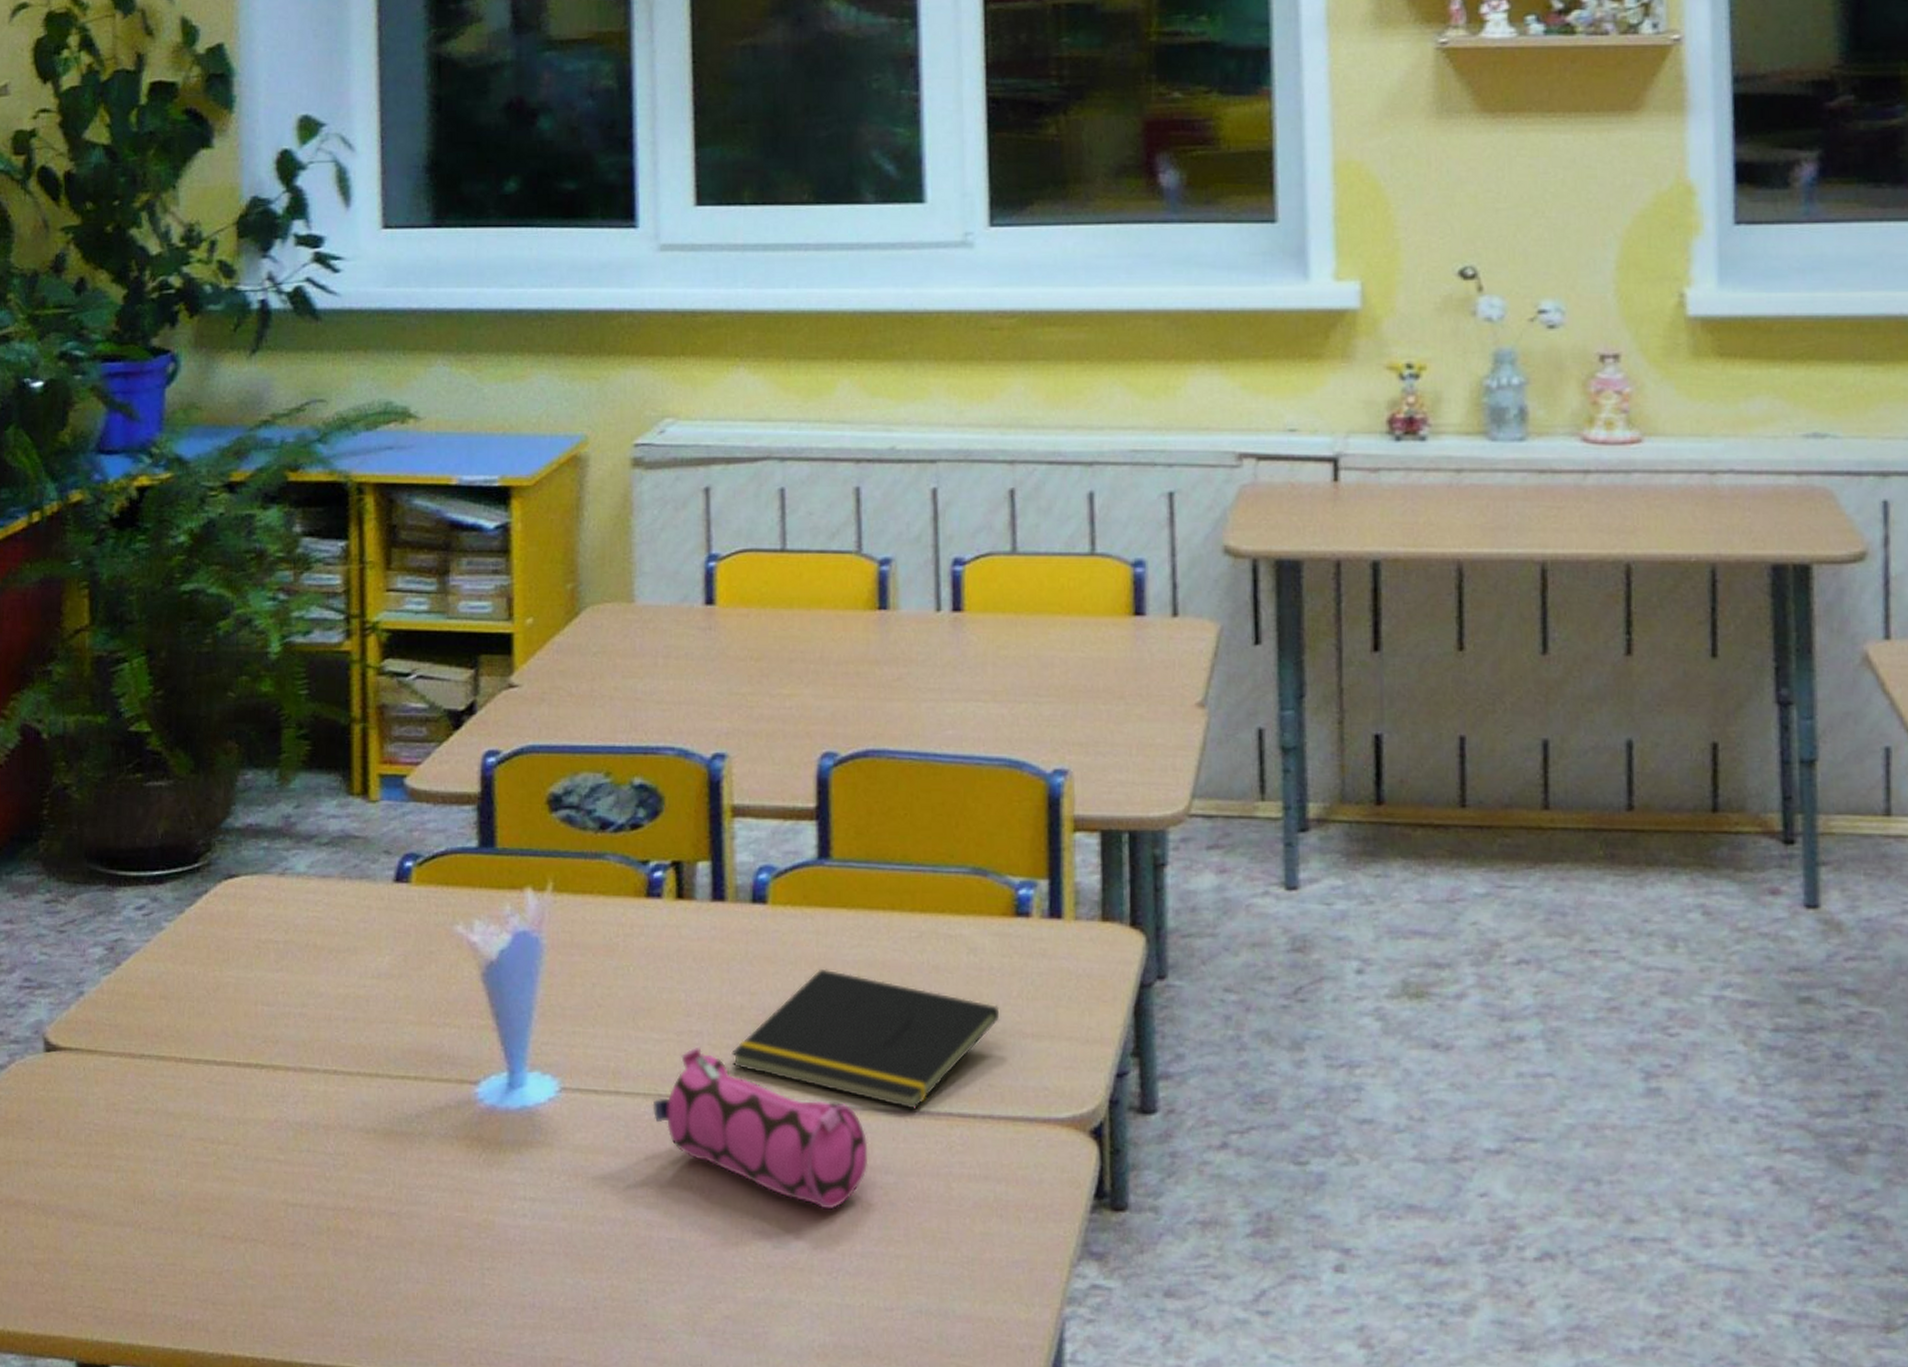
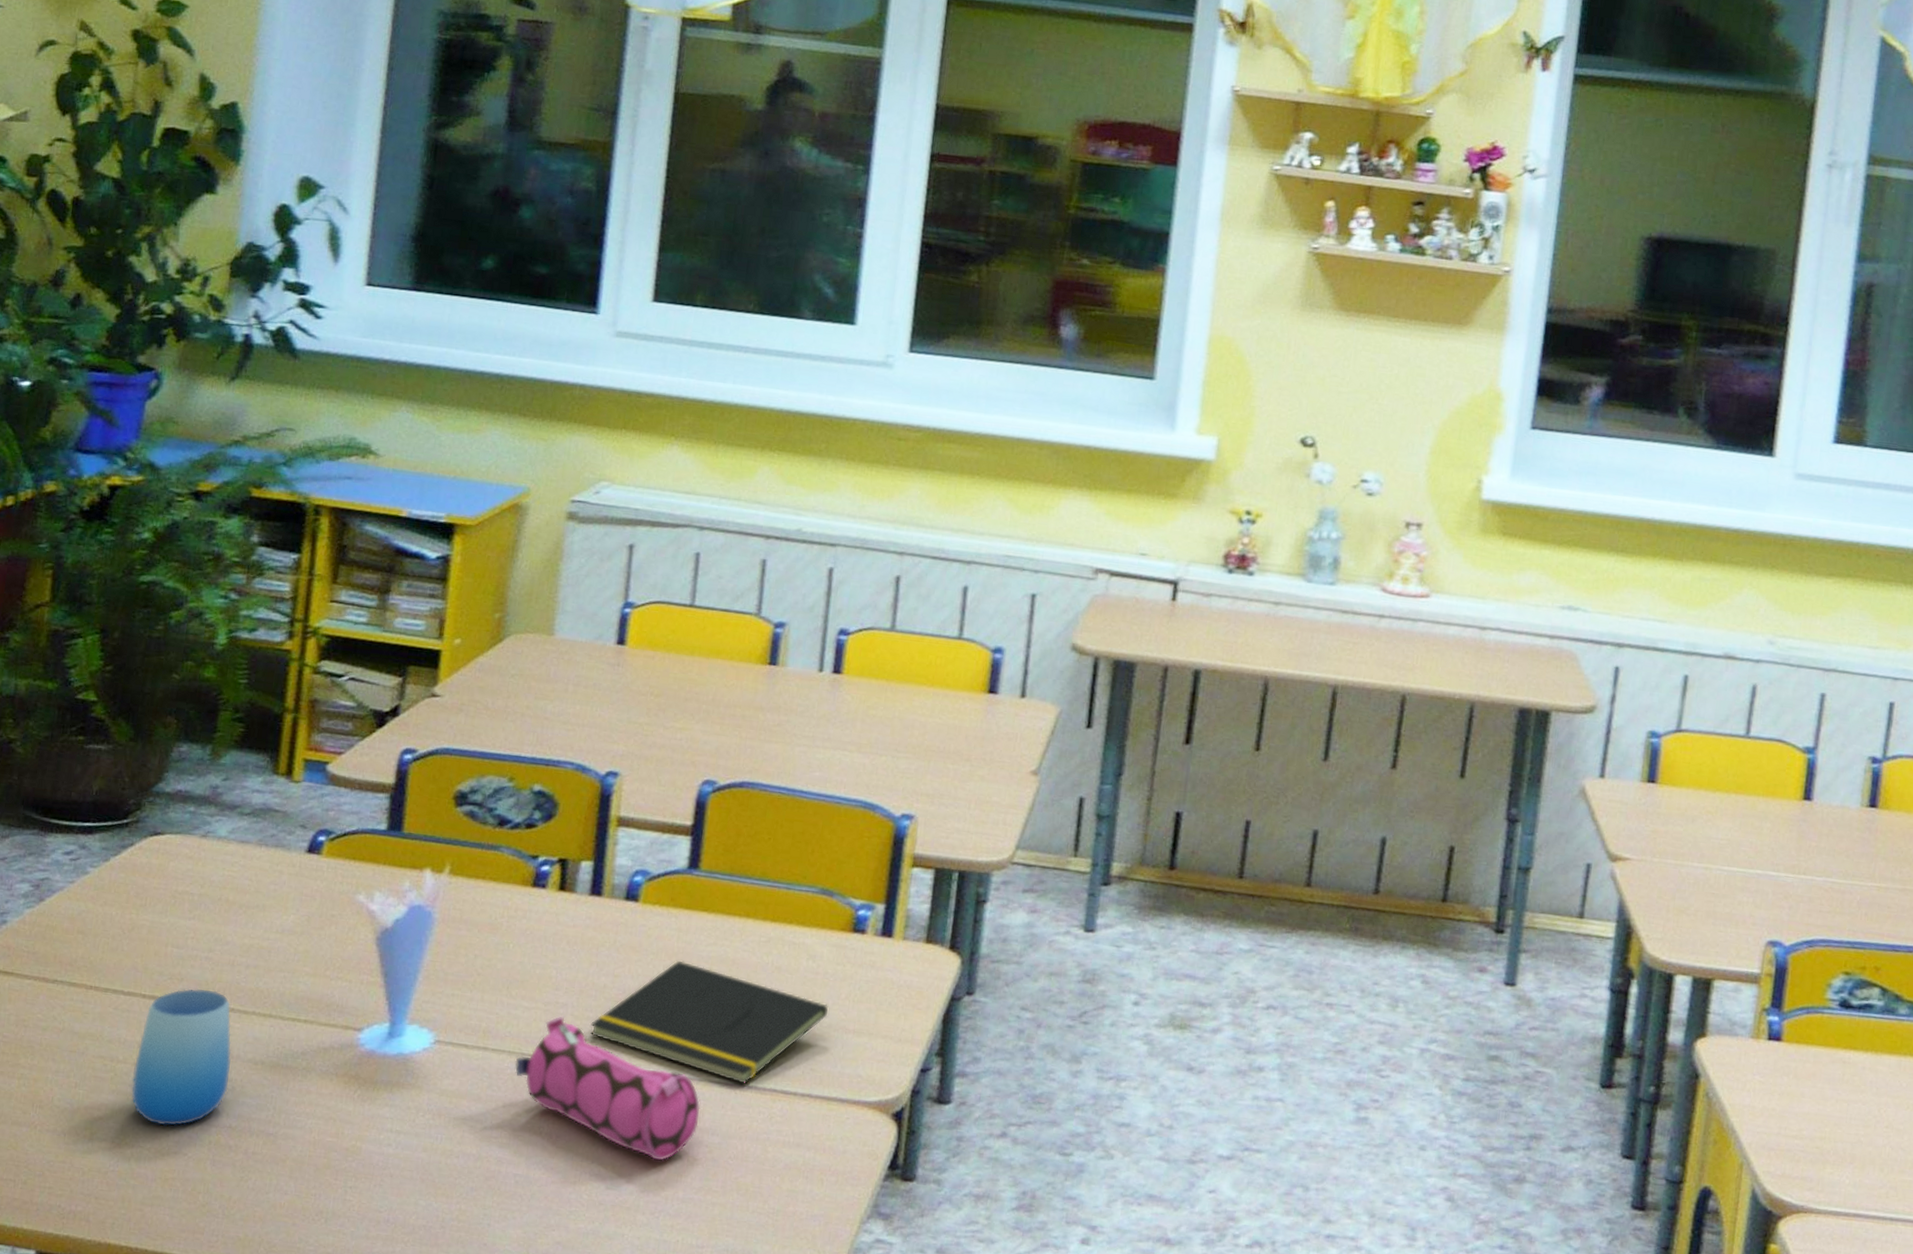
cup: none [237,1051,341,1214] -> present [130,988,232,1126]

